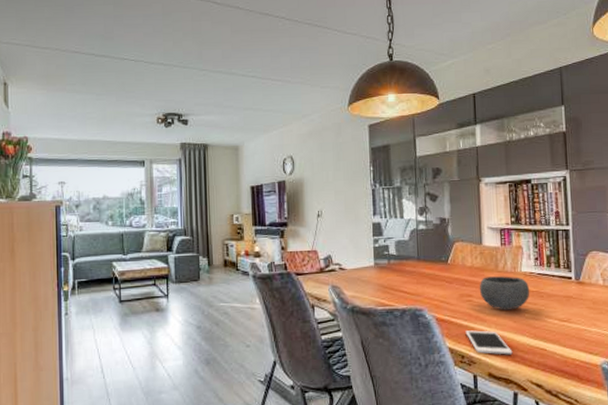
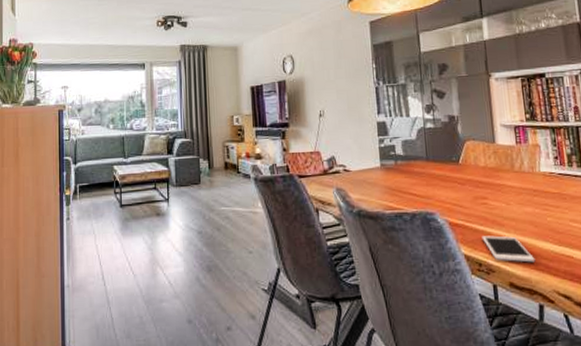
bowl: present [479,276,530,311] -> none [494,176,551,214]

